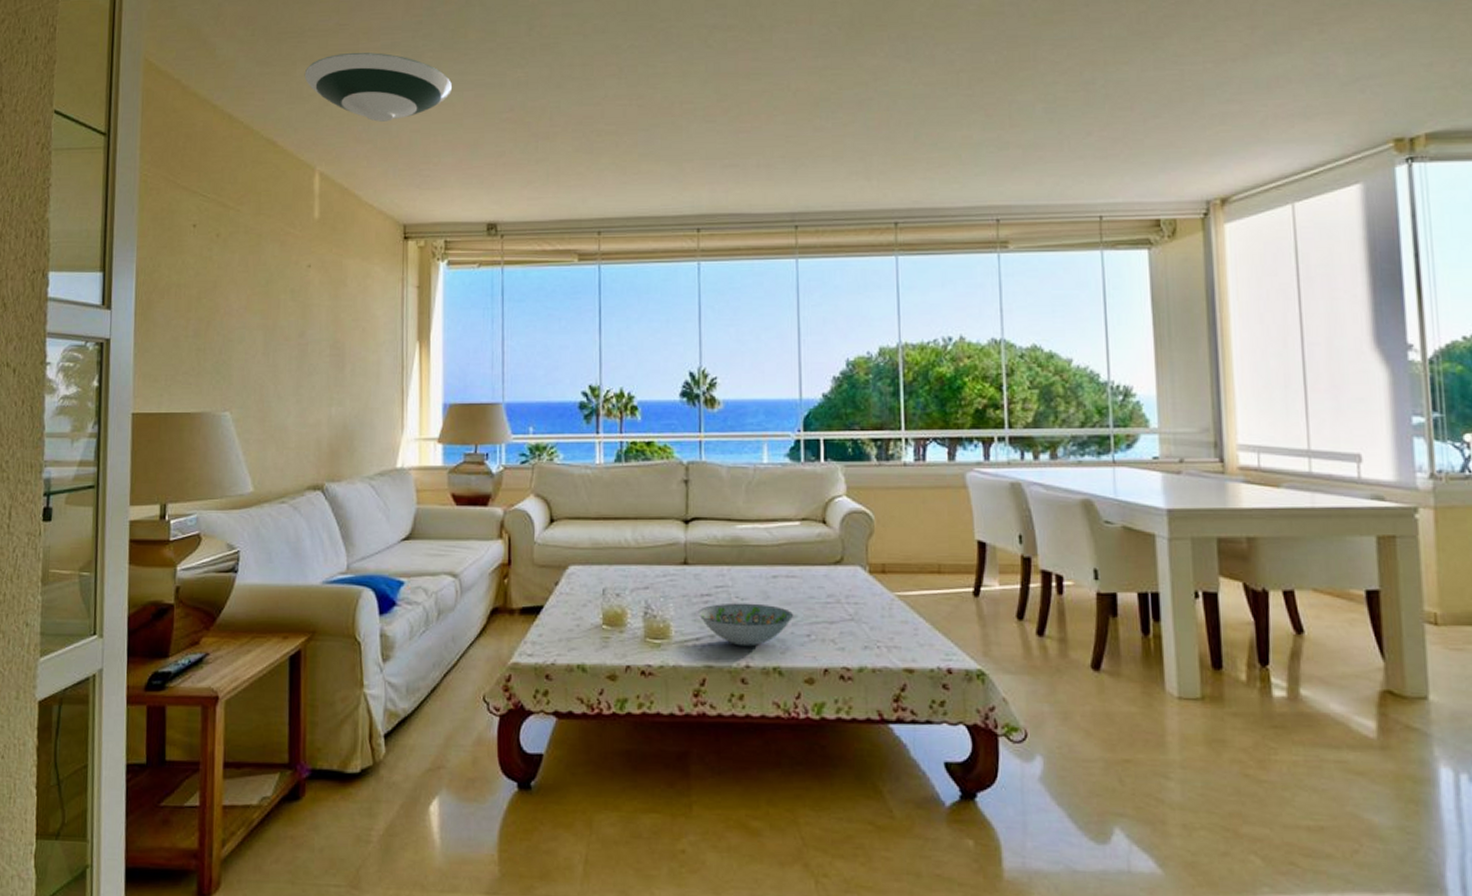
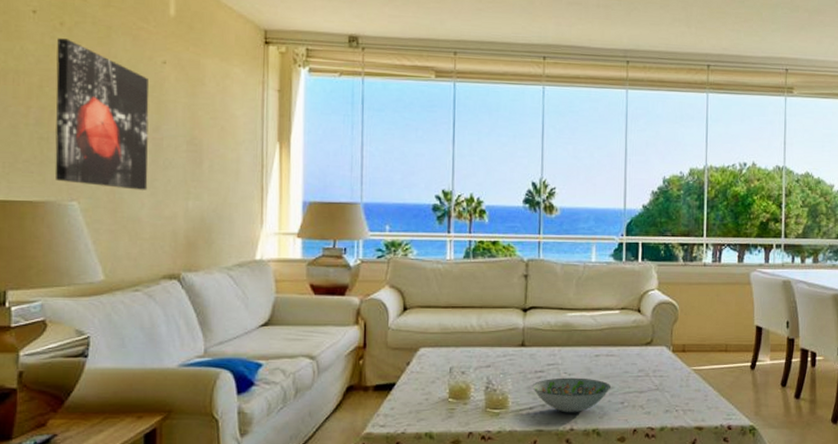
wall art: none [210,249,295,398] -> present [55,38,149,190]

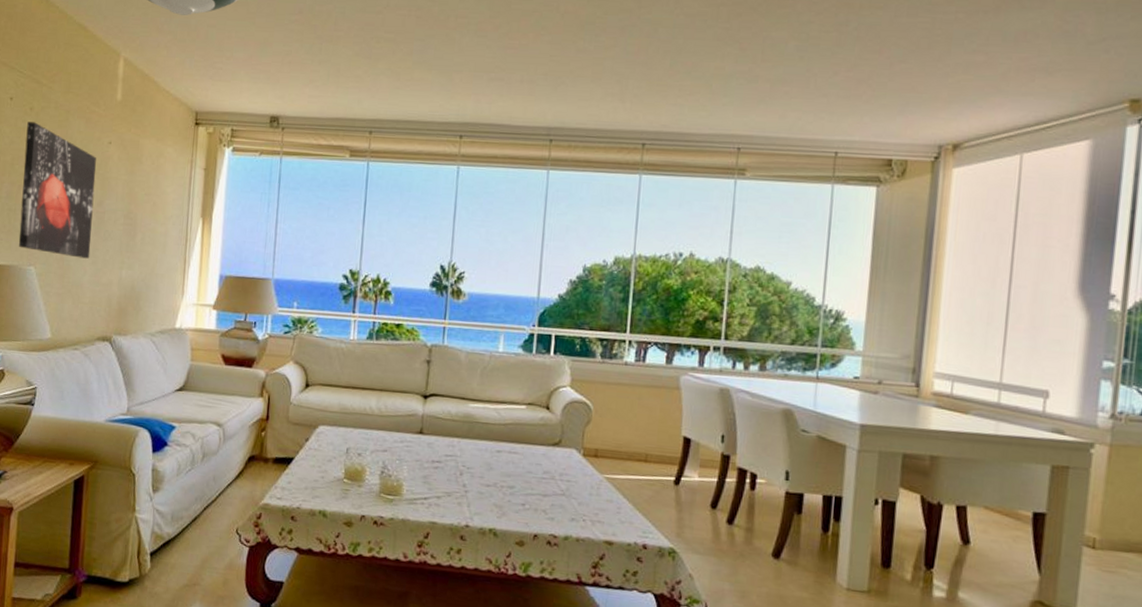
decorative bowl: present [532,377,610,413] -> none [427,470,511,510]

